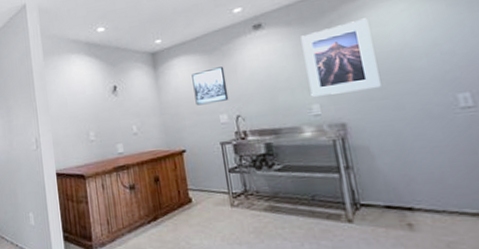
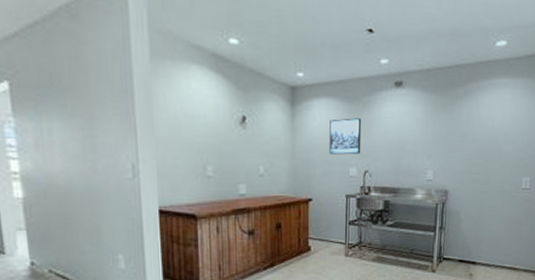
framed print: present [300,18,381,97] -> none [429,99,483,164]

